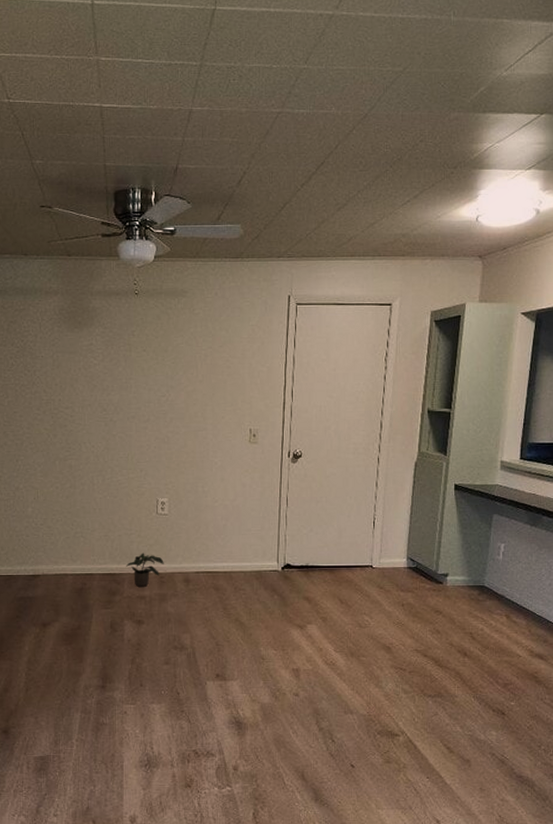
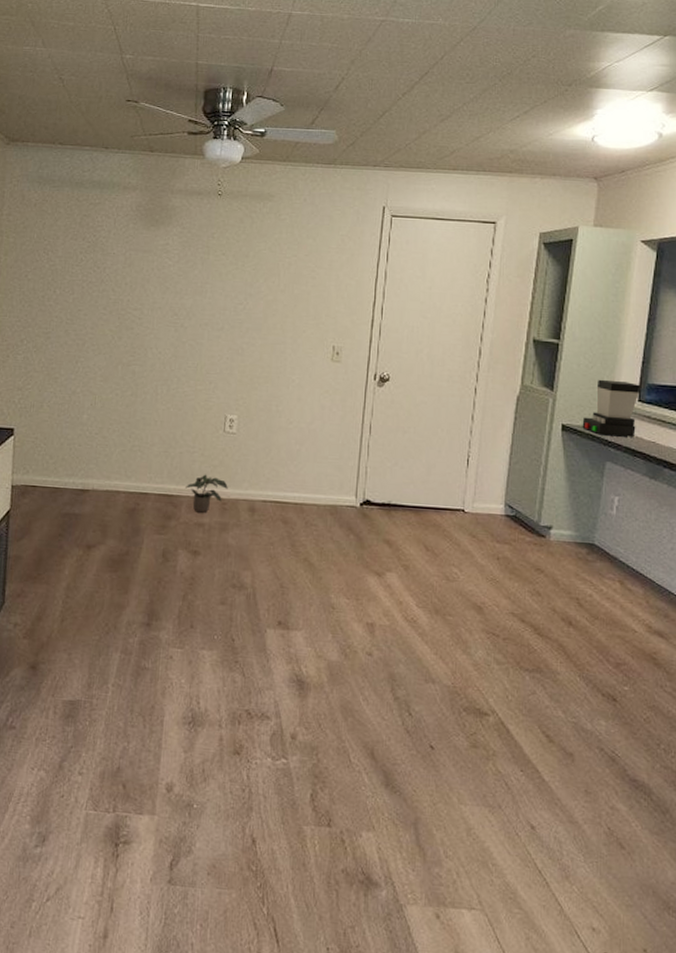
coffee maker: none [472,442,522,492] -> present [582,379,640,438]

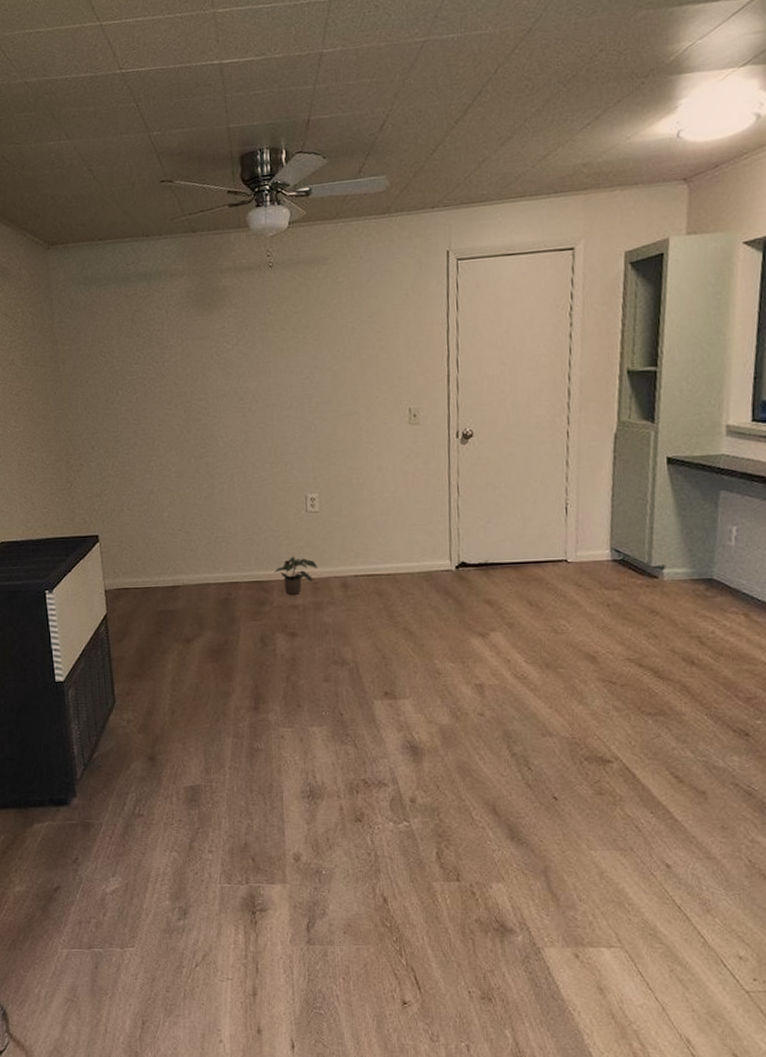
coffee maker: present [582,379,640,438] -> none [690,401,754,464]

